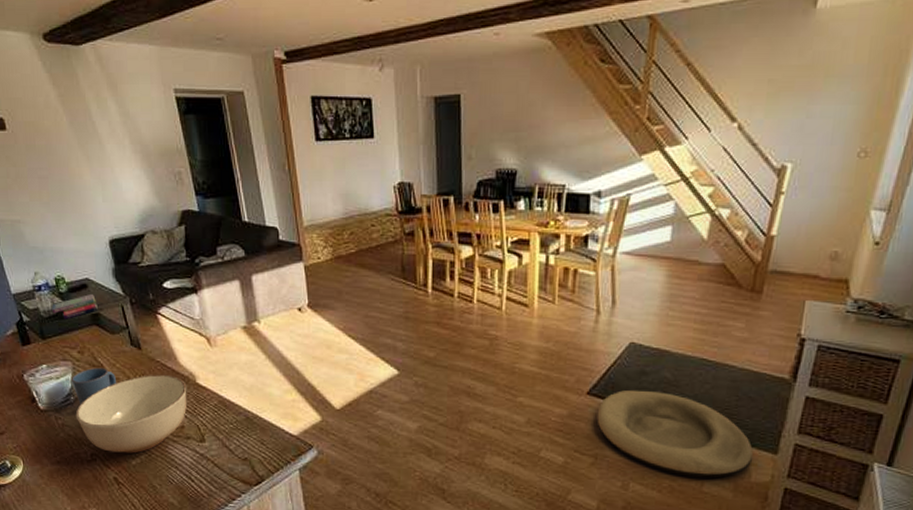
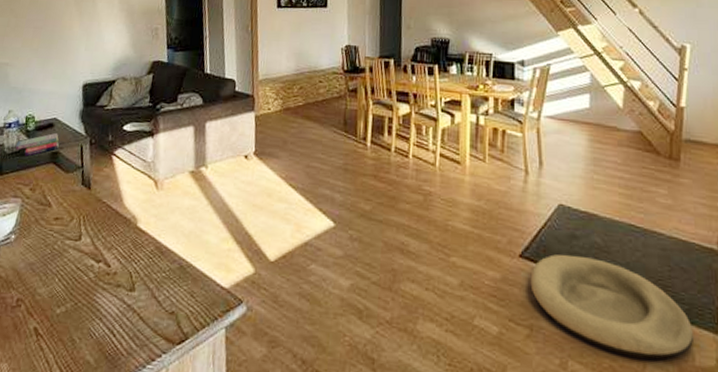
mug: present [70,367,117,404] -> none [16,205,61,244]
bowl: present [75,374,187,454] -> none [11,215,127,301]

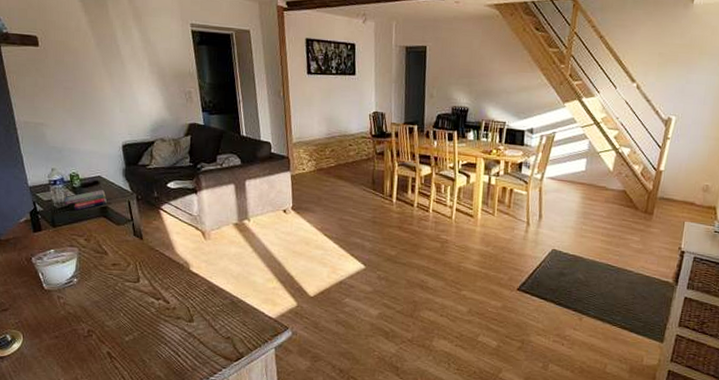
dog bed: present [530,254,693,360] -> none [524,287,645,362]

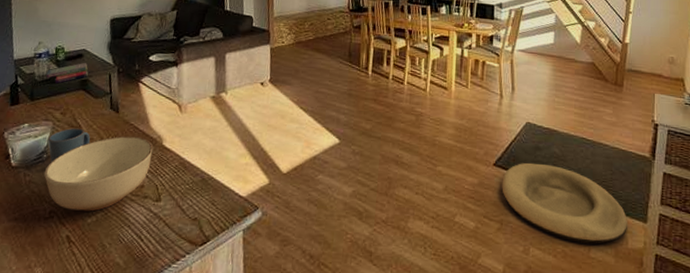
mug: none [75,253,118,286] -> present [47,128,91,162]
bowl: none [77,261,181,331] -> present [43,136,154,212]
dog bed: none [524,287,645,362] -> present [502,162,627,245]

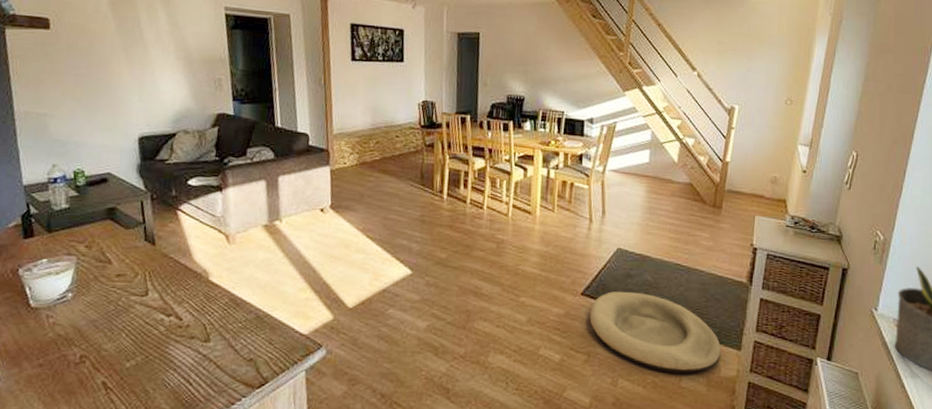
bowl: present [43,136,154,212] -> none [70,270,198,355]
books: present [46,62,88,84] -> none [64,187,116,213]
mug: present [47,128,91,162] -> none [71,262,124,302]

